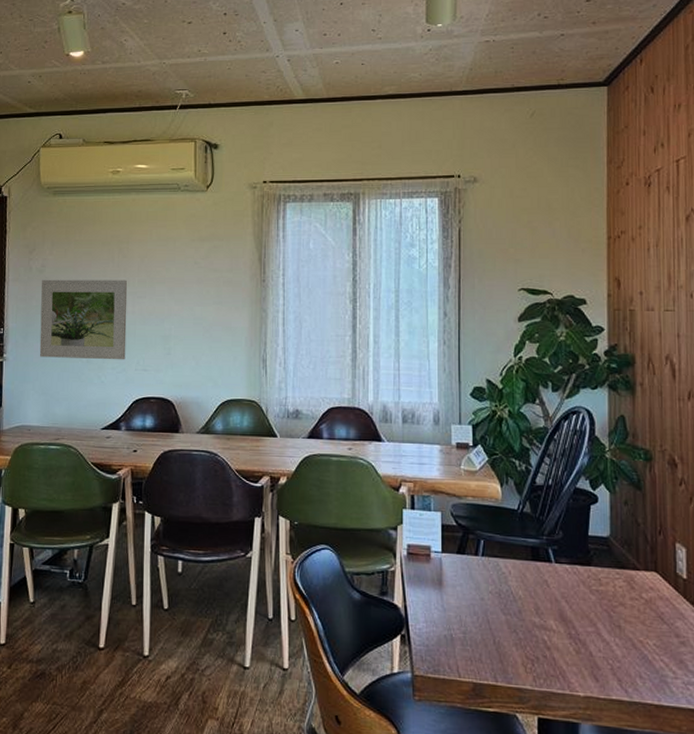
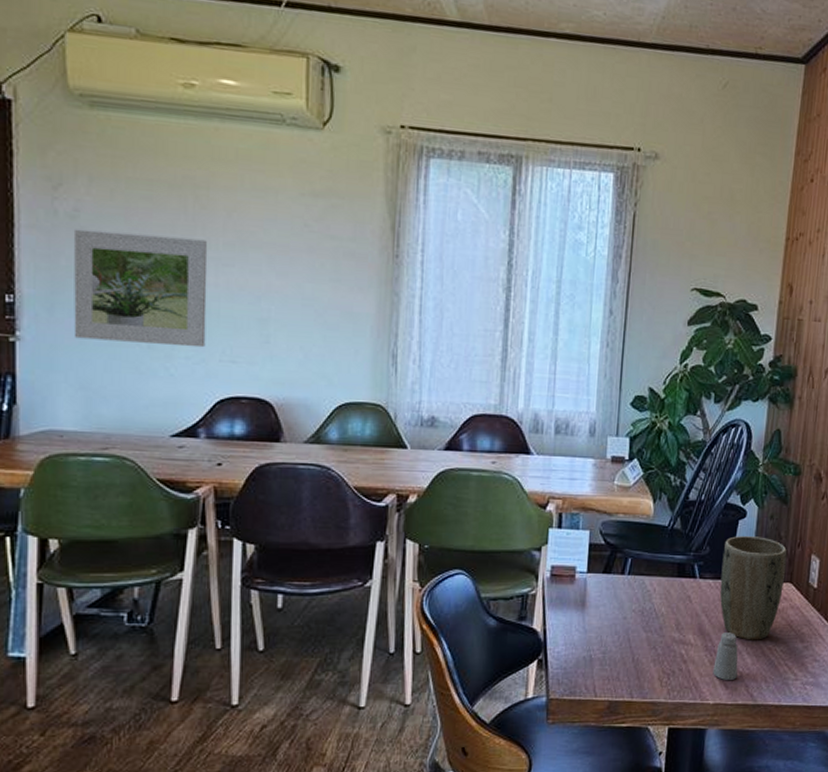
plant pot: none [577,520,649,632] -> present [719,535,787,640]
saltshaker: none [580,620,607,673] -> present [713,632,738,681]

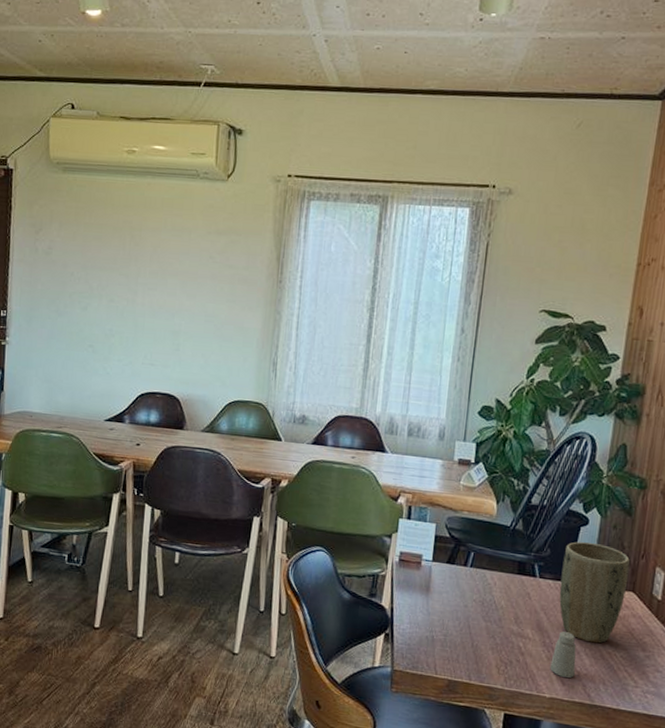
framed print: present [73,229,208,348] -> none [43,262,138,353]

